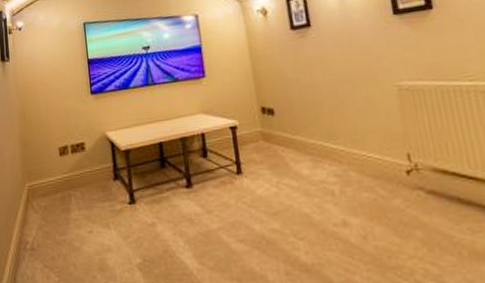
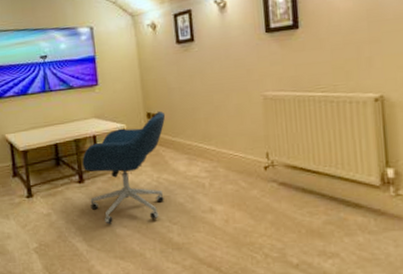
office chair: none [190,106,287,238] -> present [82,112,166,225]

